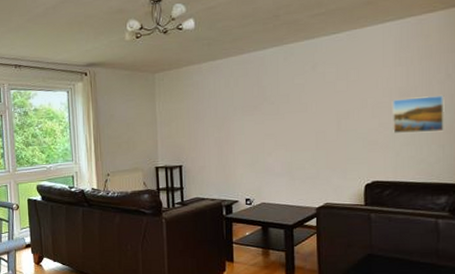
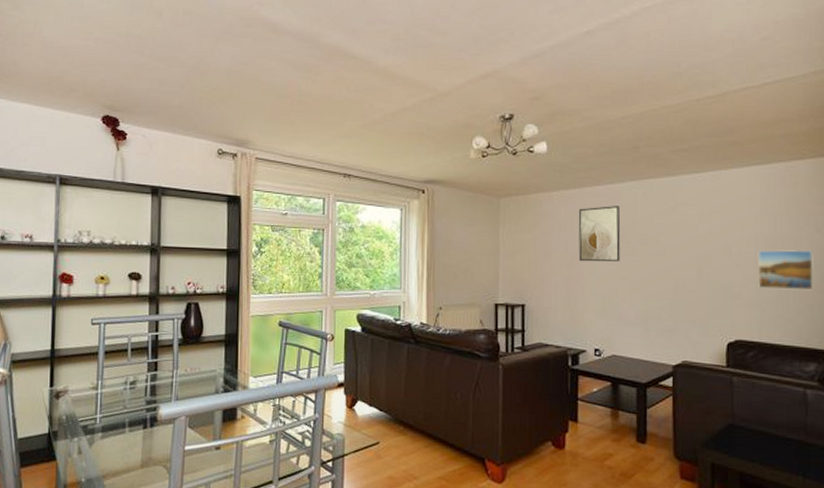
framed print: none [226,71,266,124] -> present [578,206,621,262]

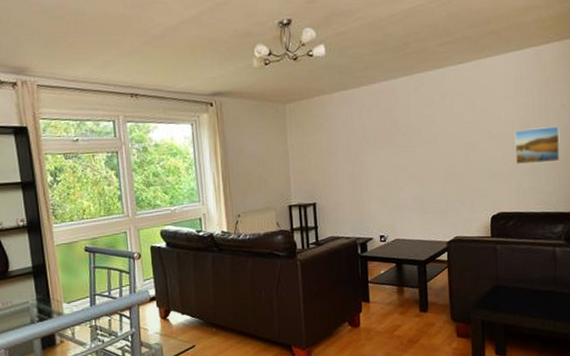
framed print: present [578,206,621,262] -> none [358,101,398,158]

